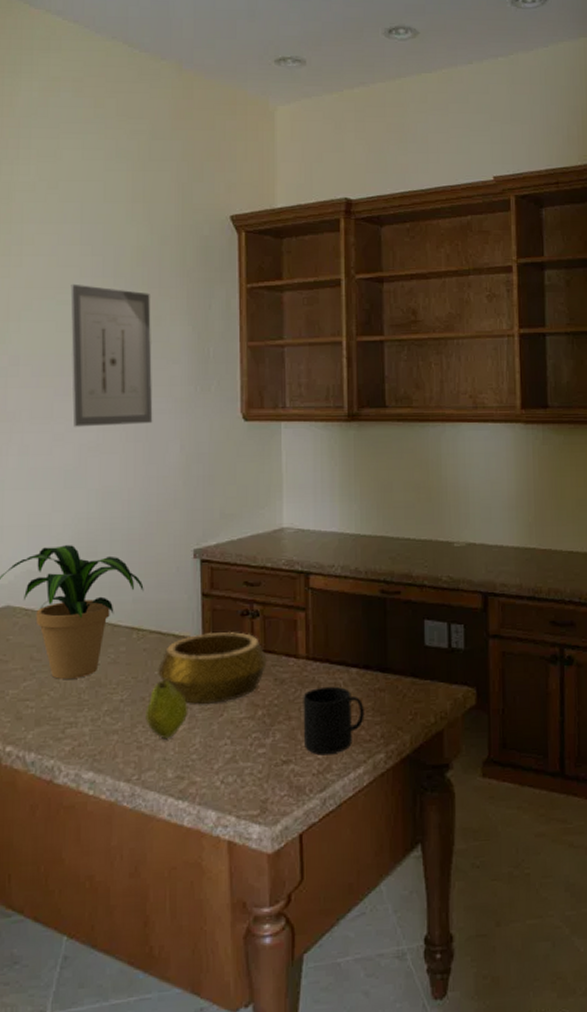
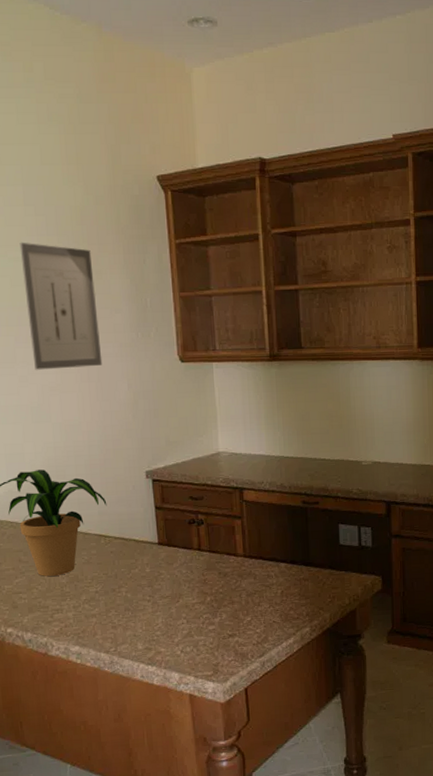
fruit: present [144,680,188,738] -> none [116,575,151,620]
decorative bowl: present [158,632,268,705] -> none [124,537,213,594]
mug: present [303,686,364,755] -> none [242,577,293,630]

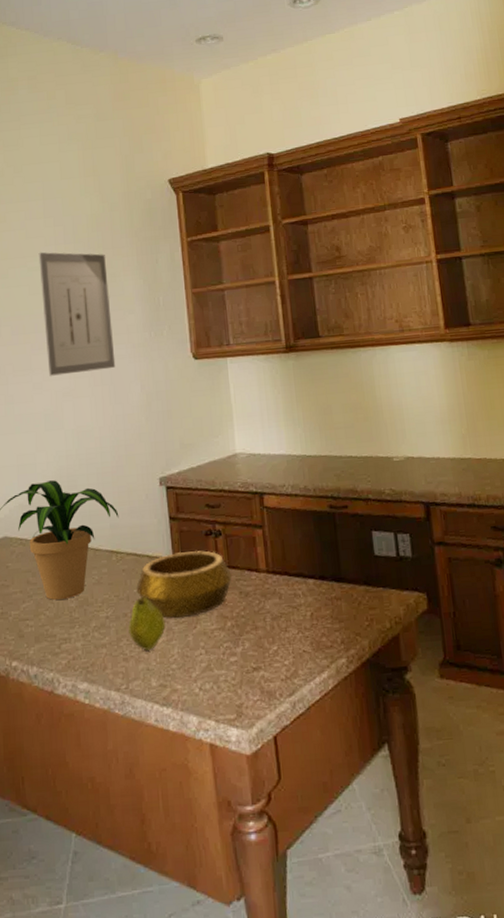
fruit: none [116,575,151,620] -> present [127,597,166,650]
decorative bowl: none [124,537,213,594] -> present [136,550,233,618]

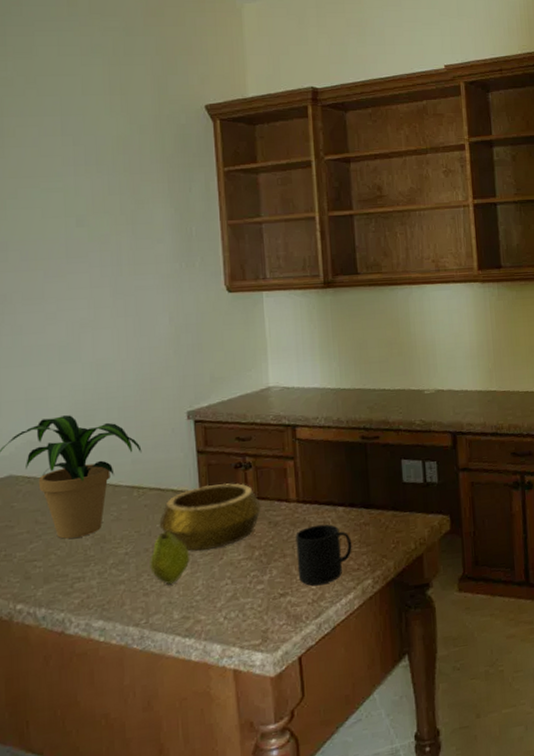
wall art: present [38,252,116,376] -> none [54,172,142,306]
mug: none [266,596,325,662] -> present [295,524,352,586]

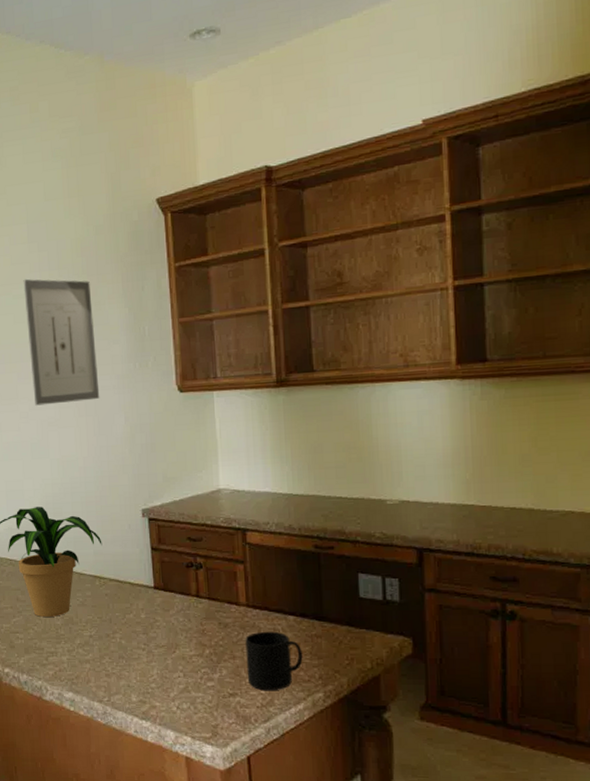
wall art: none [54,172,142,306] -> present [23,279,100,406]
fruit: present [148,531,190,584] -> none [110,621,146,669]
decorative bowl: present [159,483,262,551] -> none [118,581,213,643]

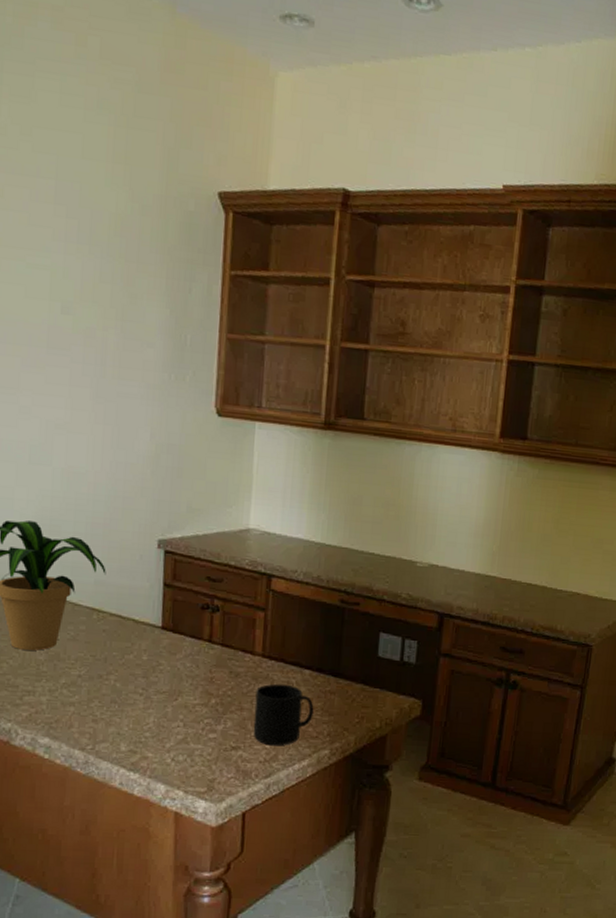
wall art: present [23,279,100,406] -> none [40,246,127,407]

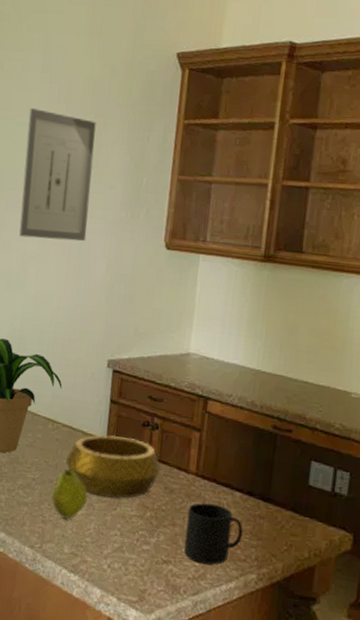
wall art: none [40,246,127,407] -> present [19,107,96,241]
fruit: none [101,661,144,715] -> present [51,469,88,519]
decorative bowl: none [116,622,225,689] -> present [66,435,162,498]

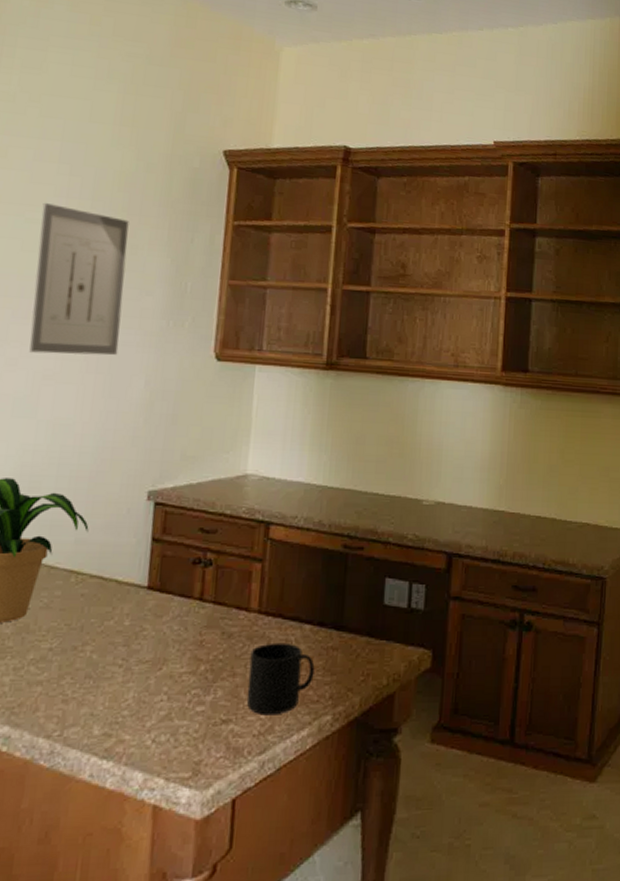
fruit: present [51,469,88,519] -> none [74,629,125,692]
decorative bowl: present [66,435,162,498] -> none [94,581,217,657]

